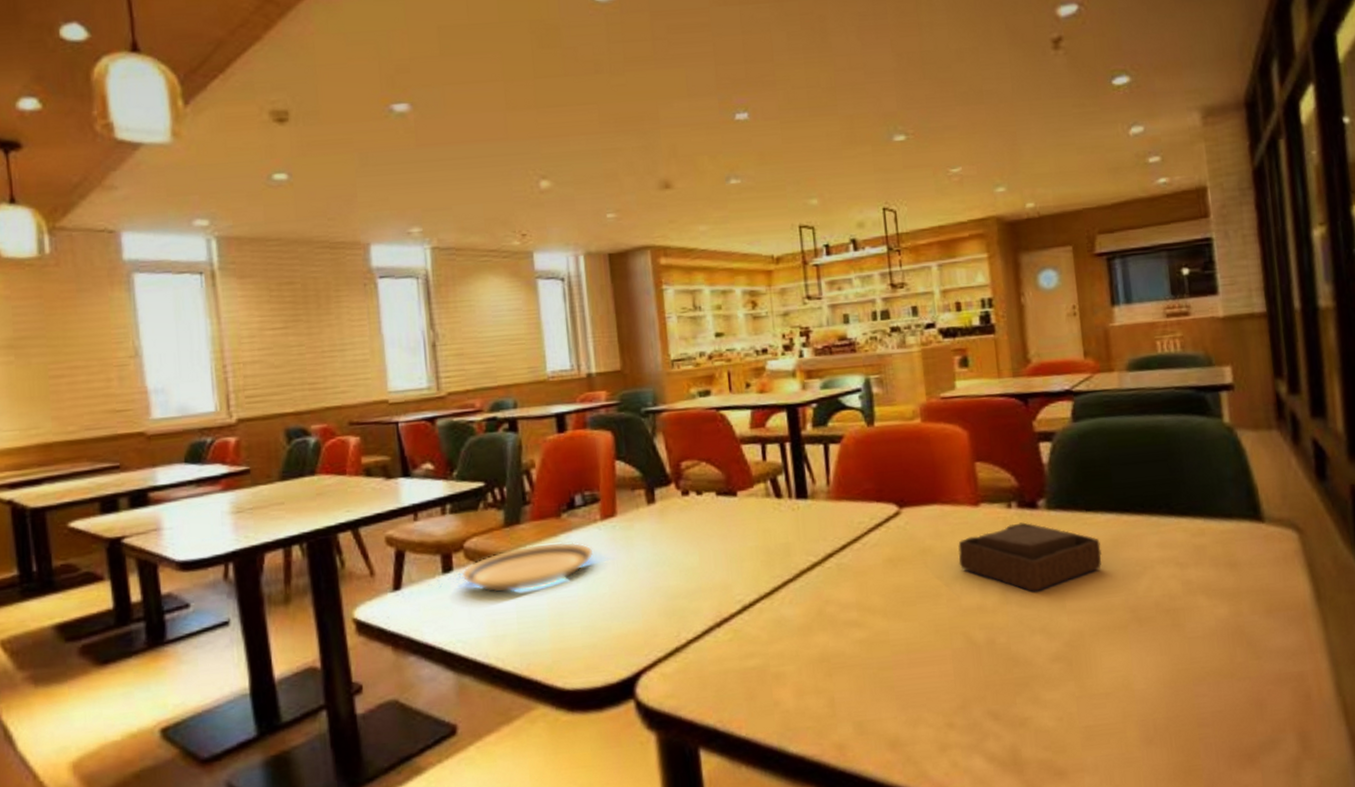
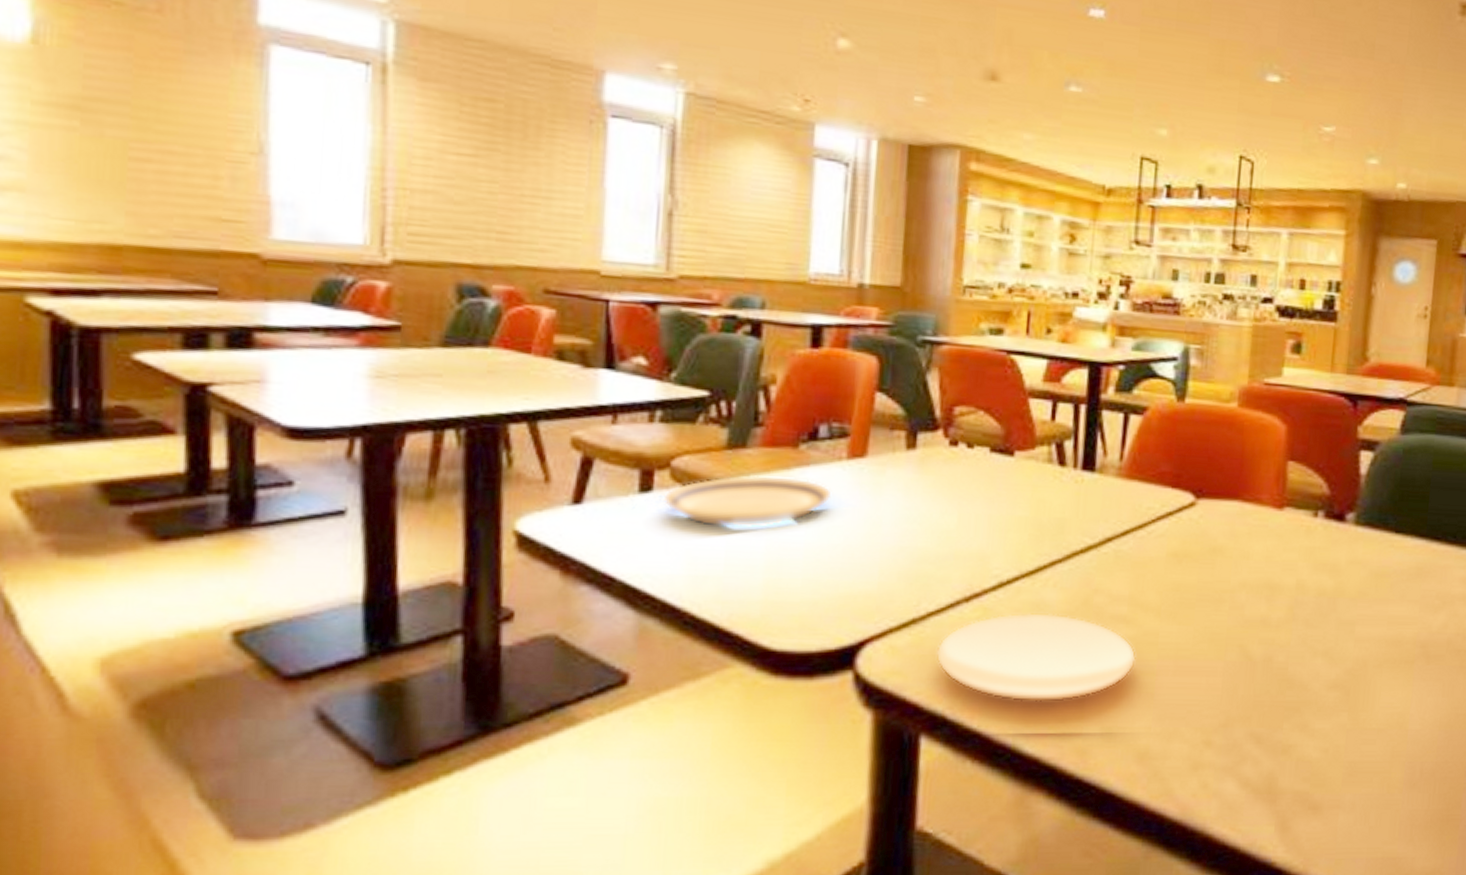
plate: none [700,626,873,708] -> present [936,613,1136,702]
napkin holder: present [958,522,1102,592] -> none [1249,535,1404,612]

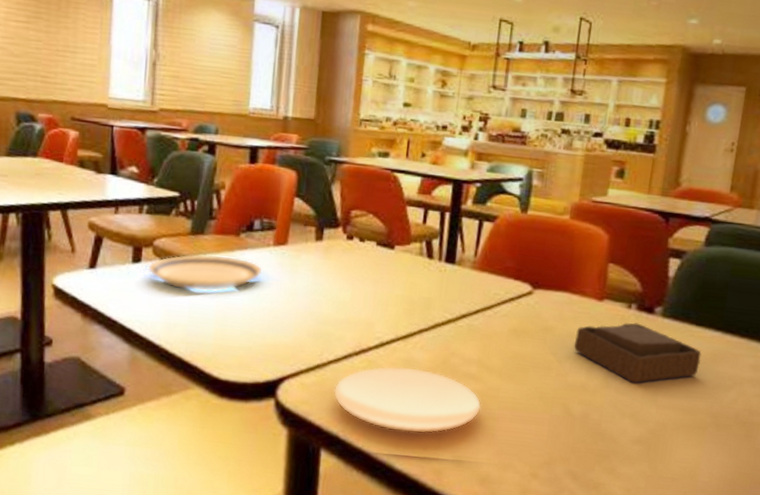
napkin holder: none [1249,535,1404,612] -> present [573,323,701,384]

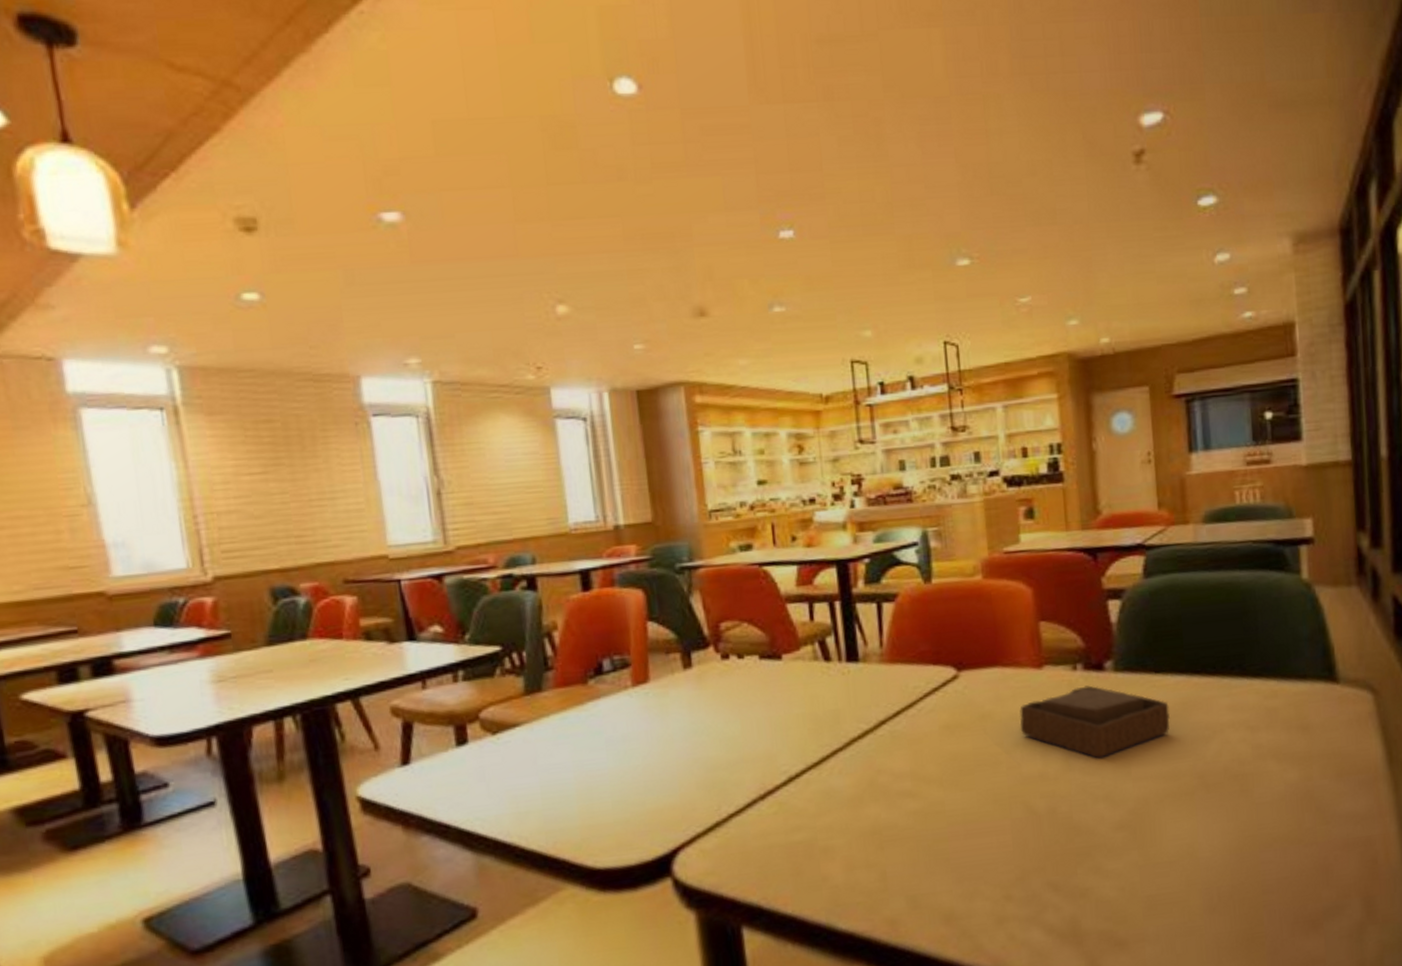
plate: present [148,254,263,292] -> none [478,710,625,766]
plate: present [333,366,482,434] -> none [742,798,927,884]

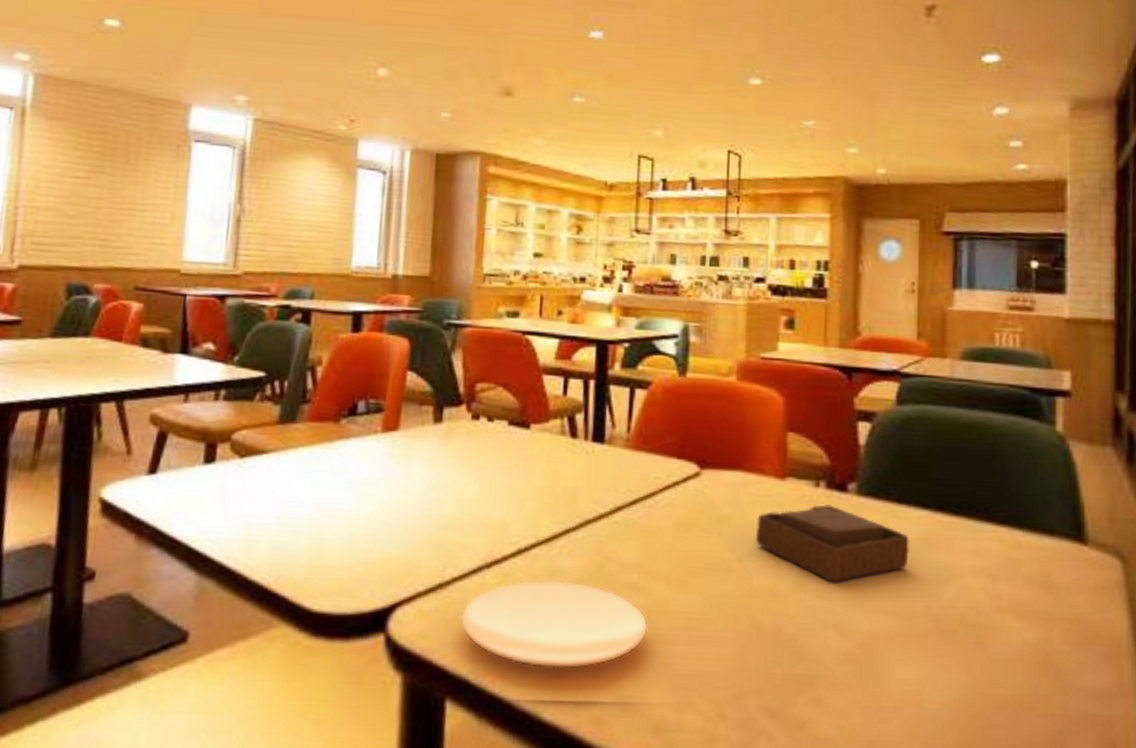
plate: none [742,798,927,884] -> present [460,579,648,669]

